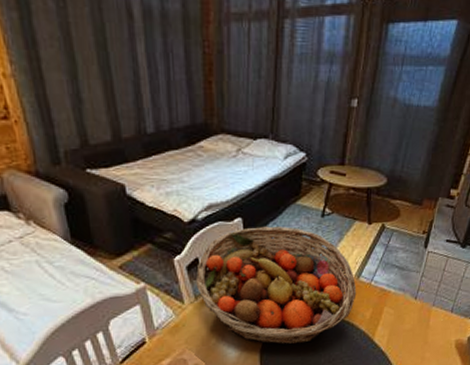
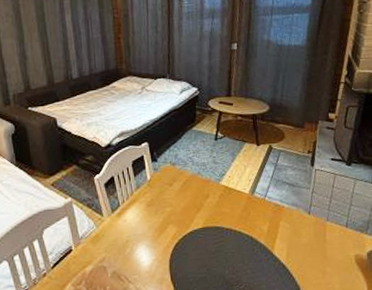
fruit basket: present [195,226,357,345] -> none [112,149,253,256]

